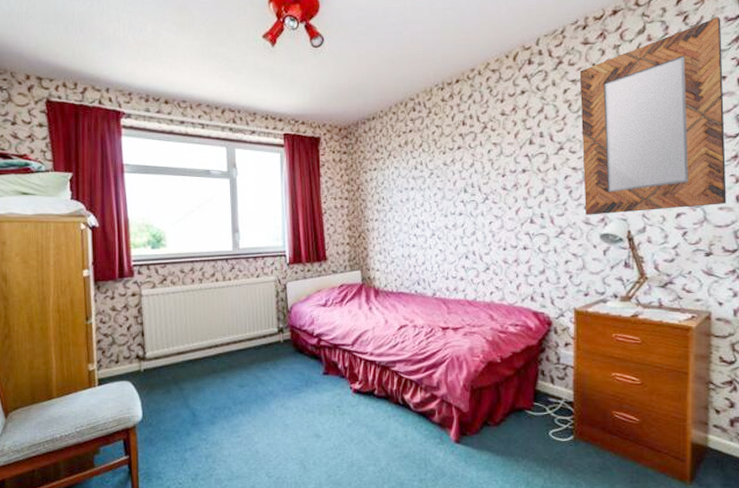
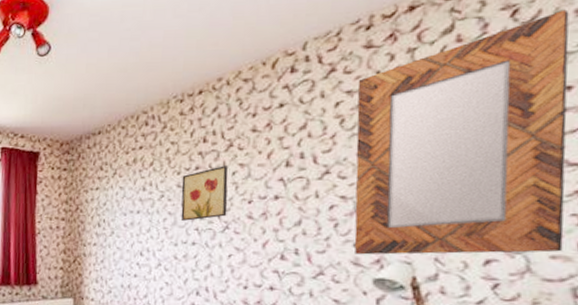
wall art: none [447,145,486,195] -> present [180,165,229,221]

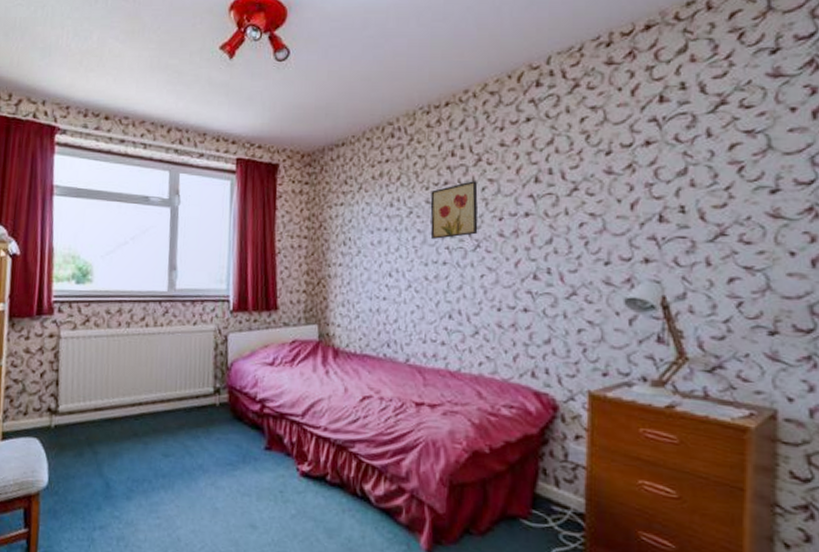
home mirror: present [354,9,570,255] -> none [601,34,798,274]

